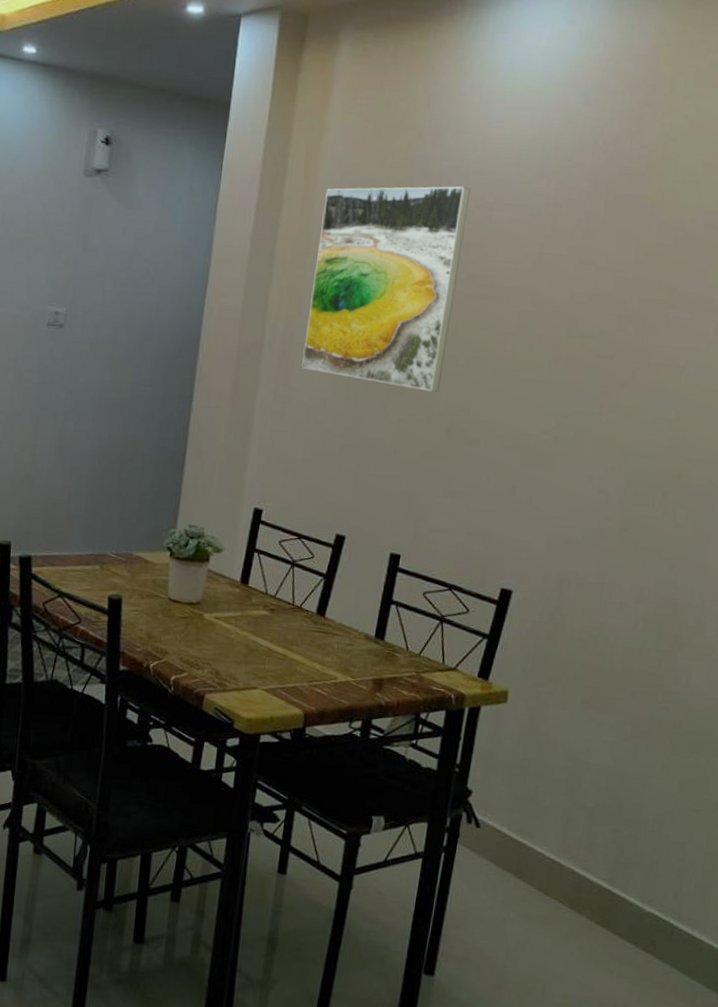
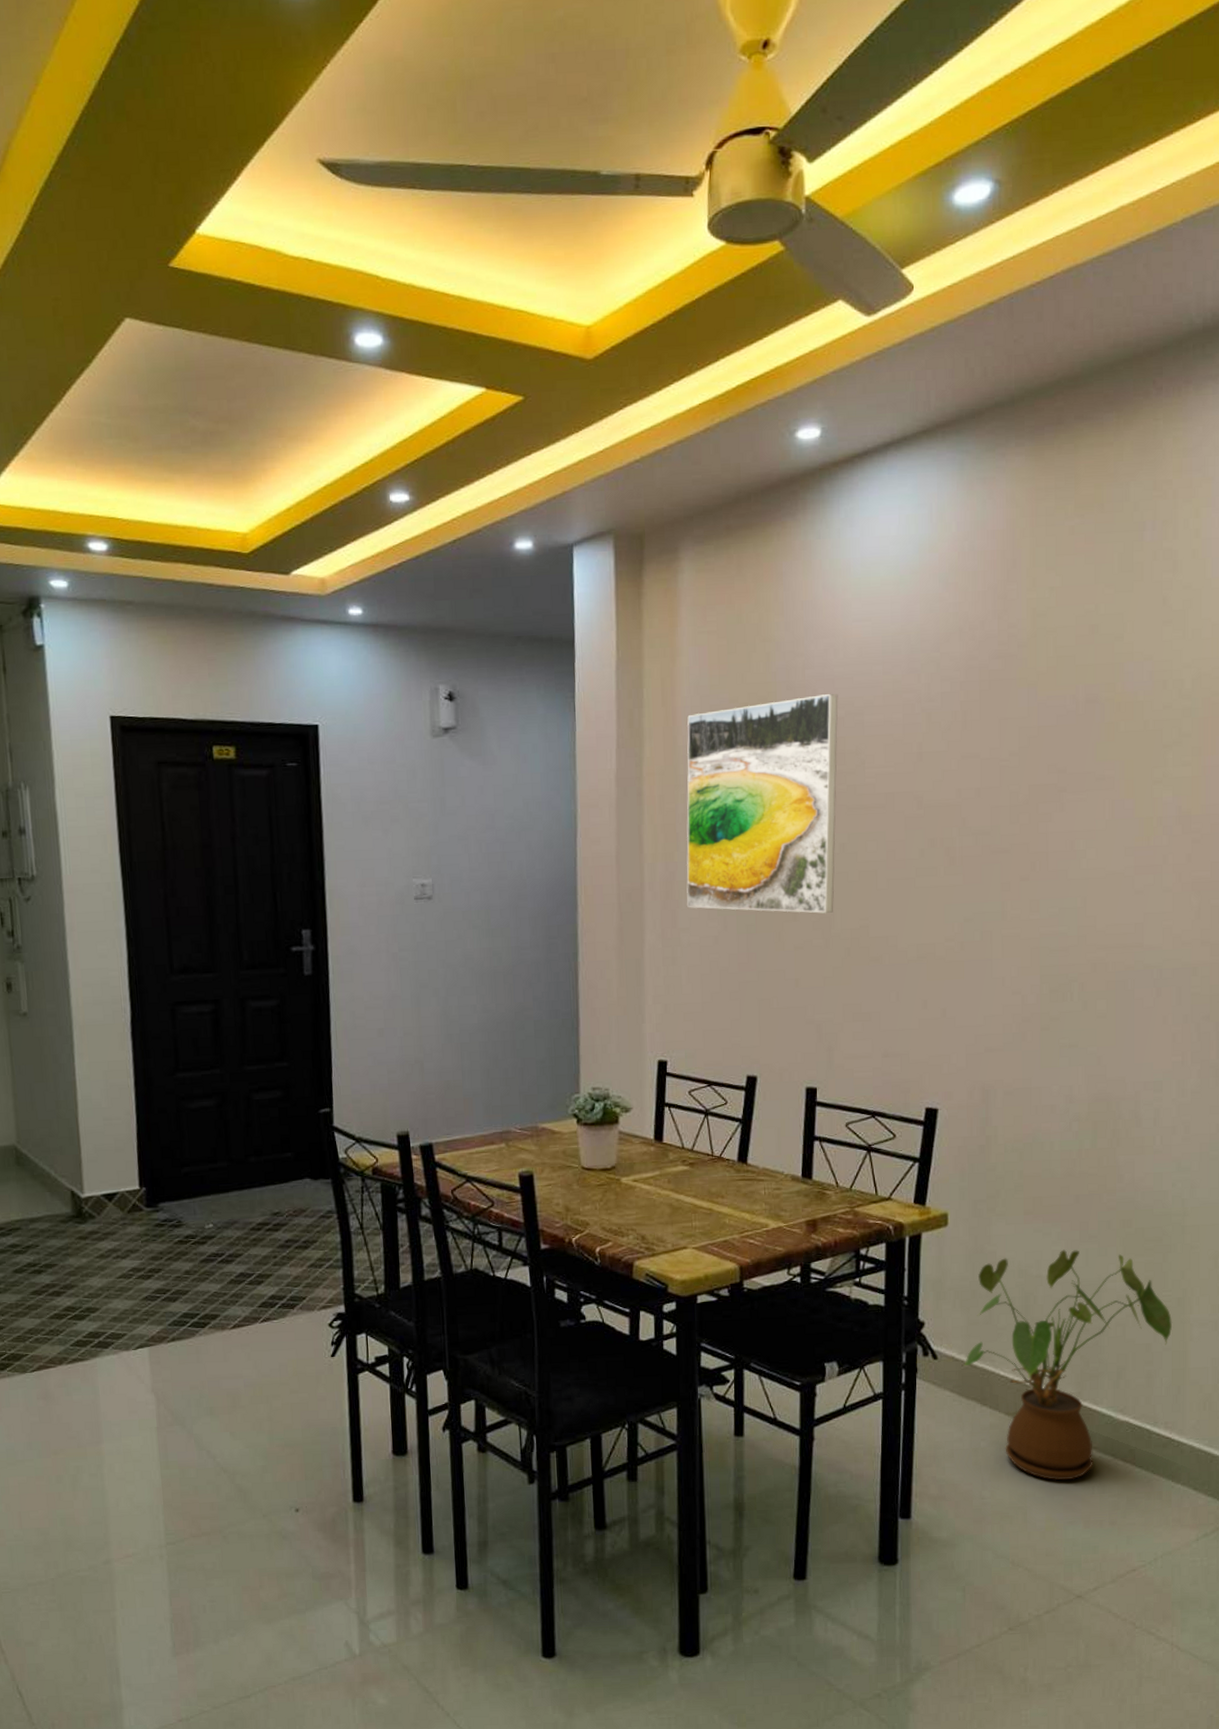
house plant: none [504,741,709,962] -> present [964,1249,1173,1481]

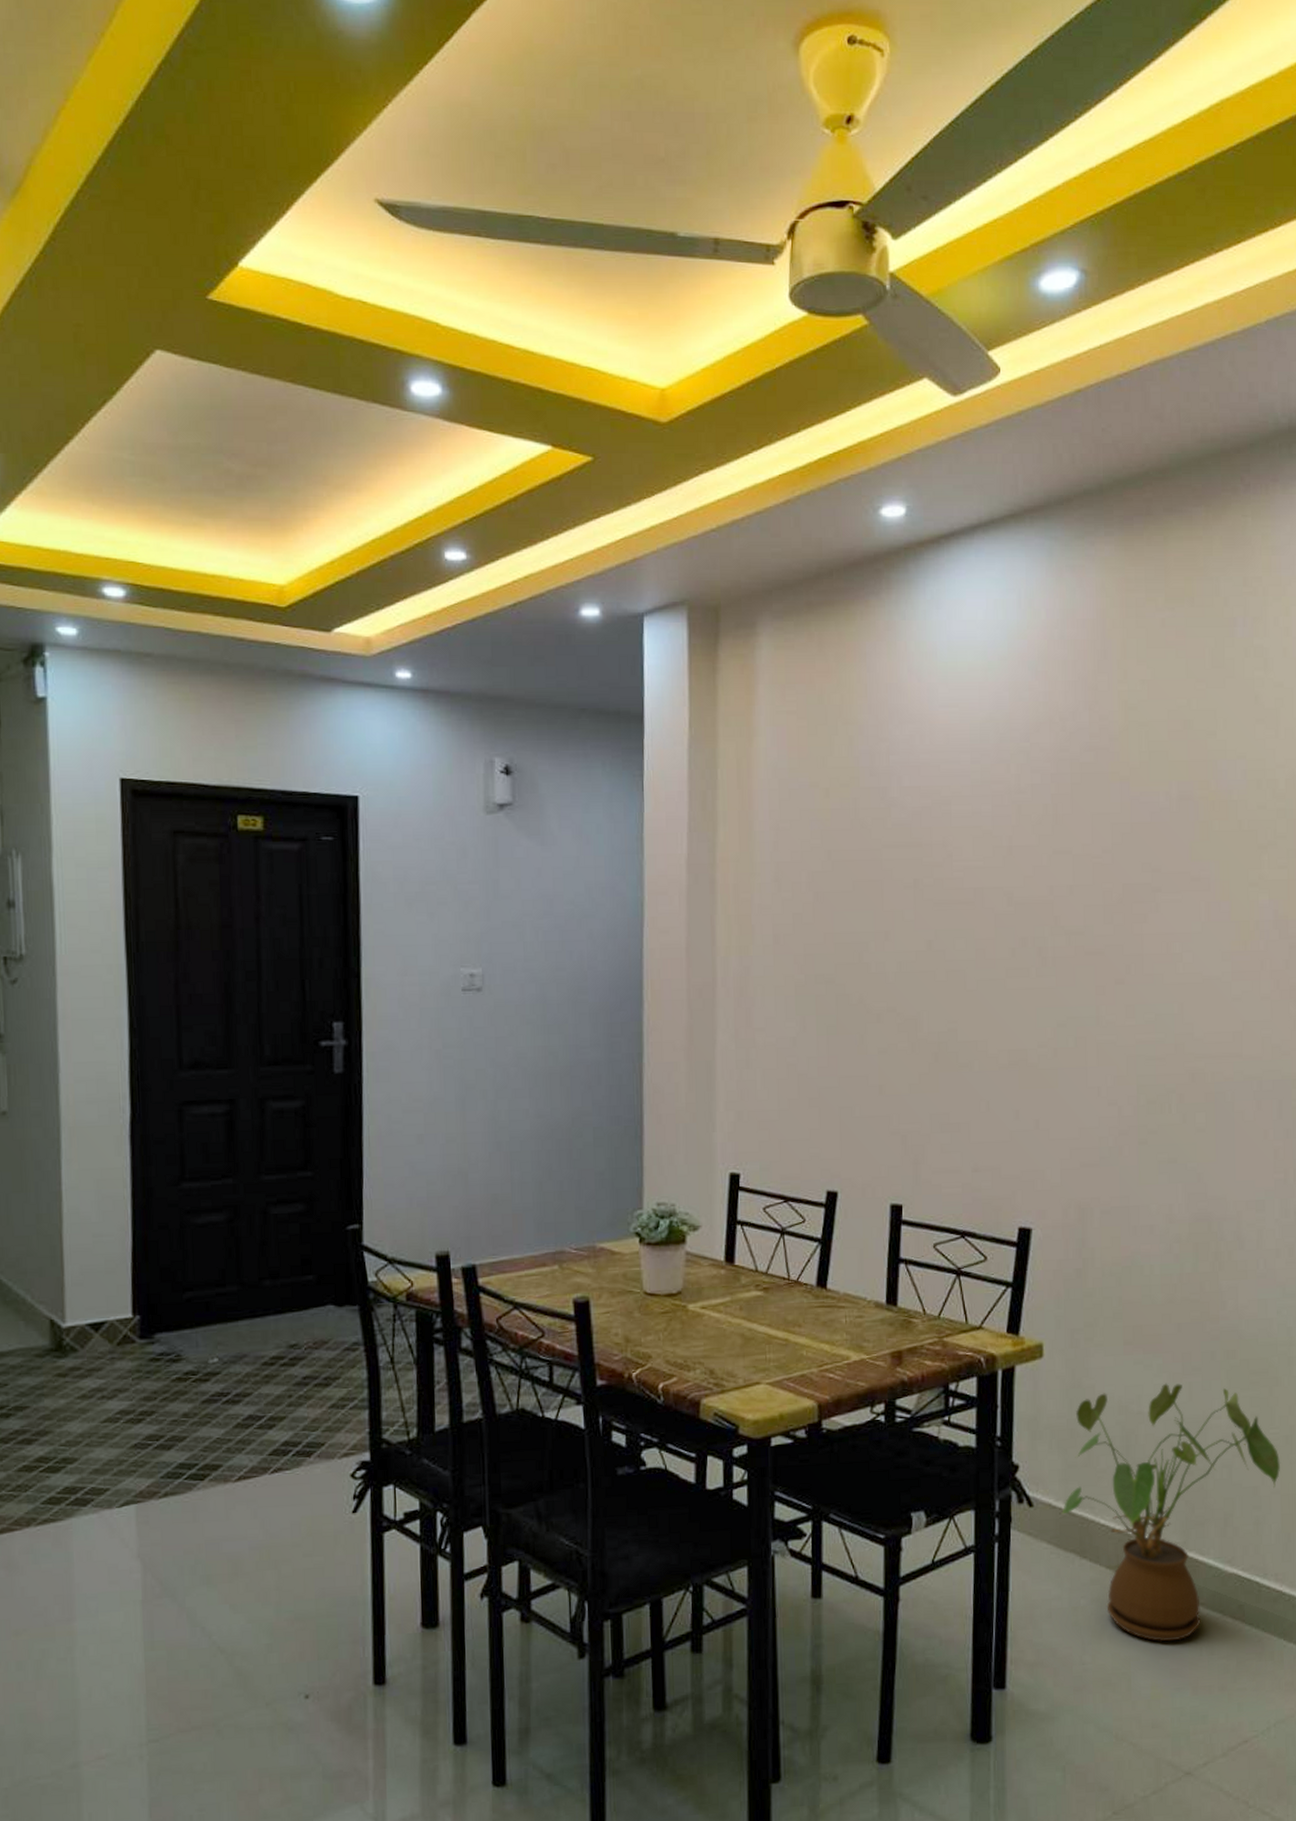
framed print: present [686,693,838,913] -> none [762,781,924,1015]

